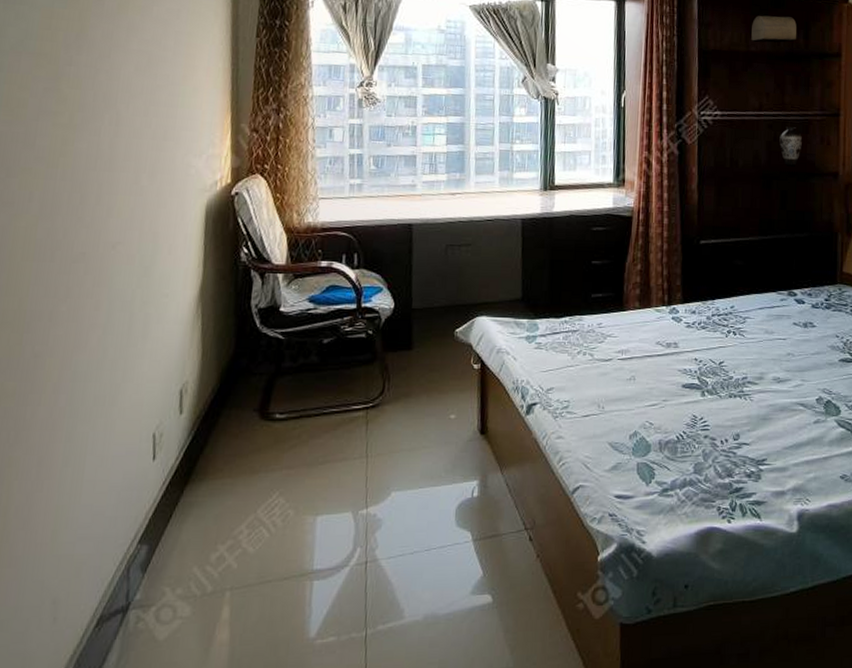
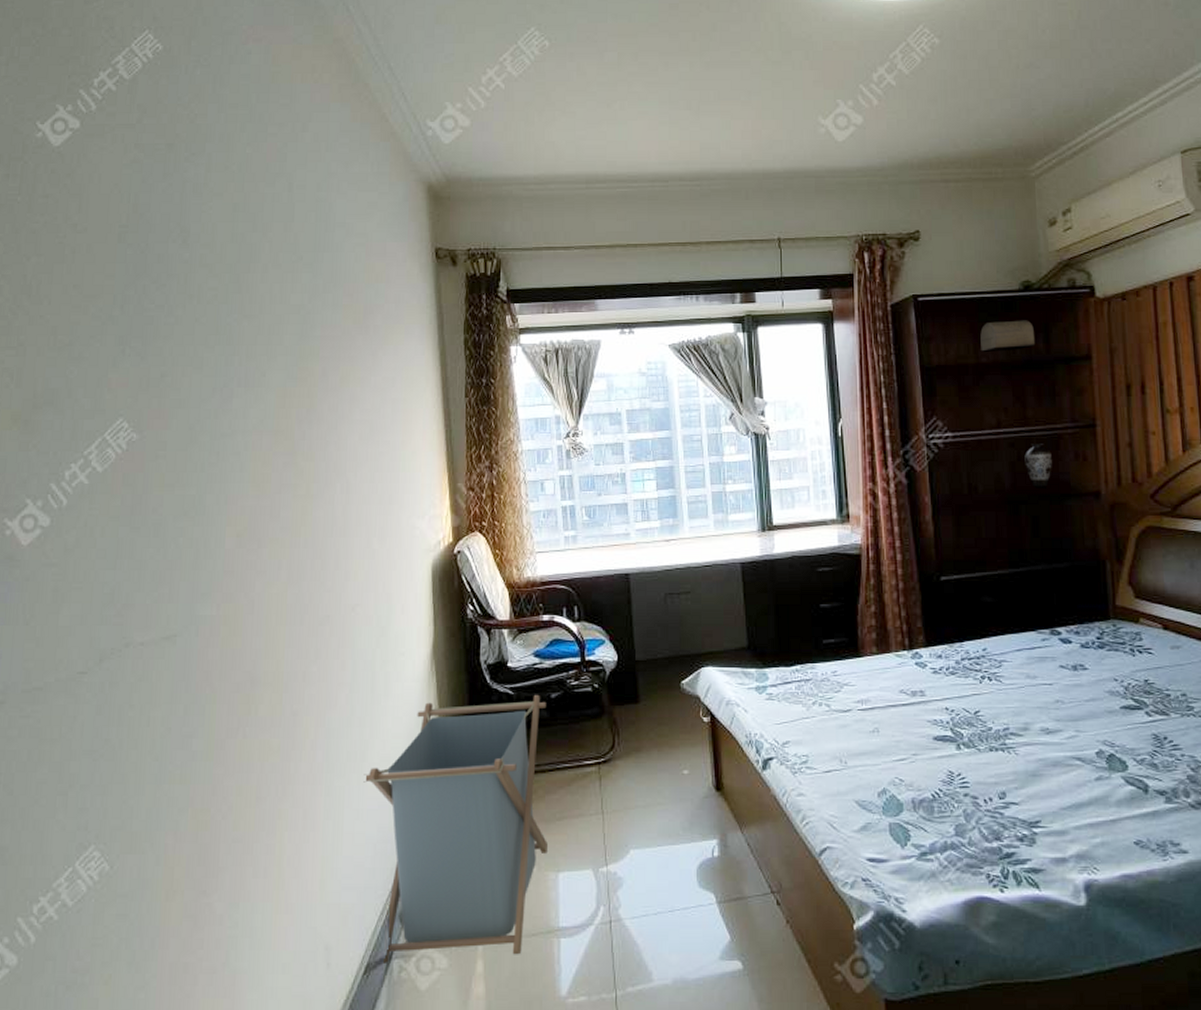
laundry basket: none [111,339,318,616] -> present [363,694,547,965]

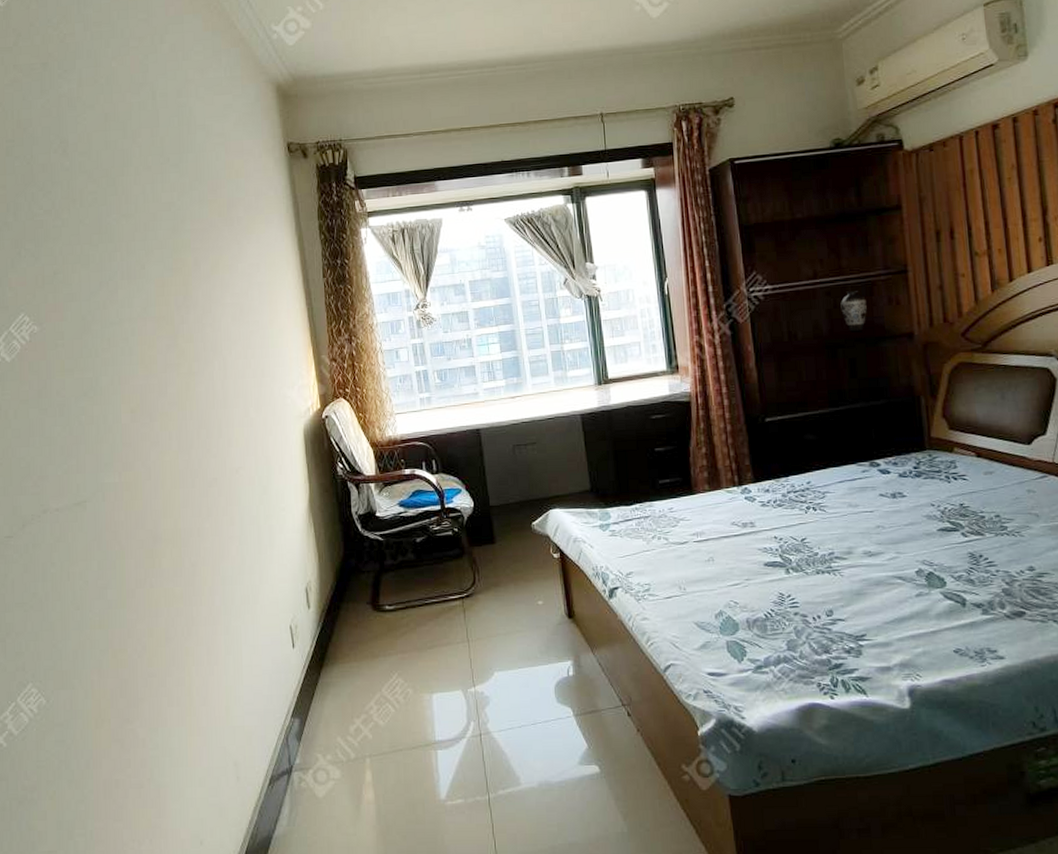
laundry basket: present [363,694,547,965] -> none [256,539,421,777]
decorative box: present [980,320,1036,352] -> none [795,176,848,208]

